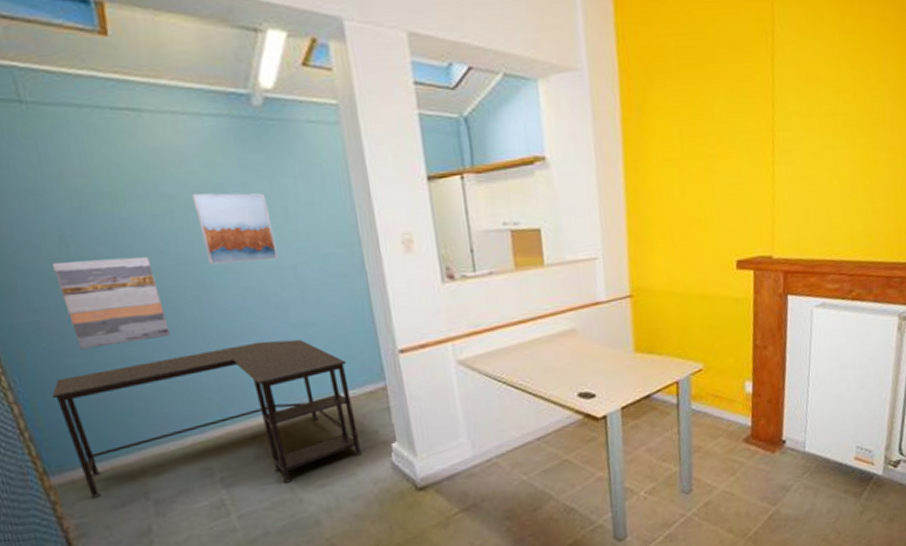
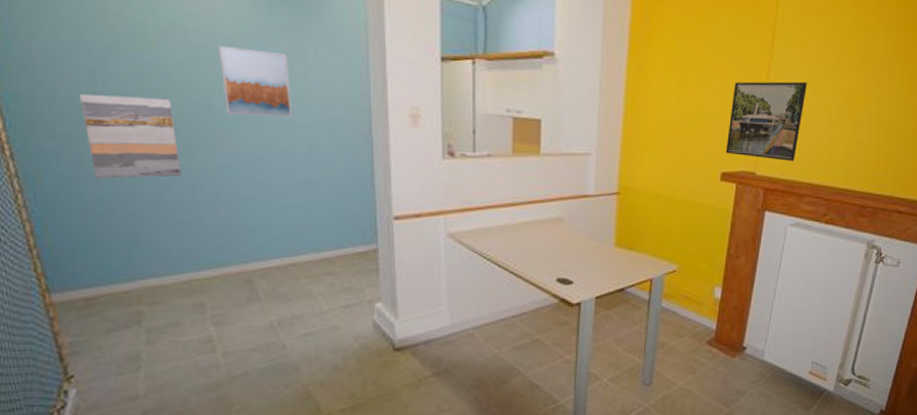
desk: present [51,339,362,500] -> none [62,192,347,328]
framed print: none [738,154,815,241] -> present [725,81,807,161]

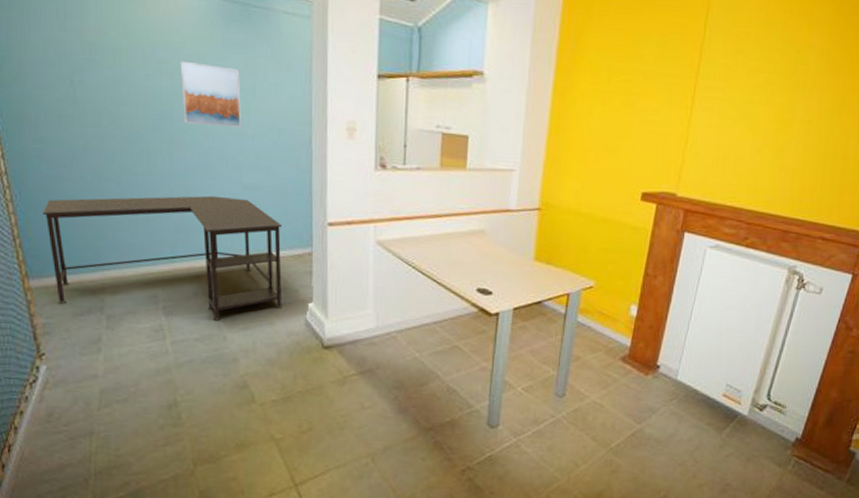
desk: none [62,192,347,328] -> present [42,195,283,321]
wall art: present [80,93,181,179] -> none [61,101,143,179]
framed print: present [725,81,807,161] -> none [647,103,733,184]

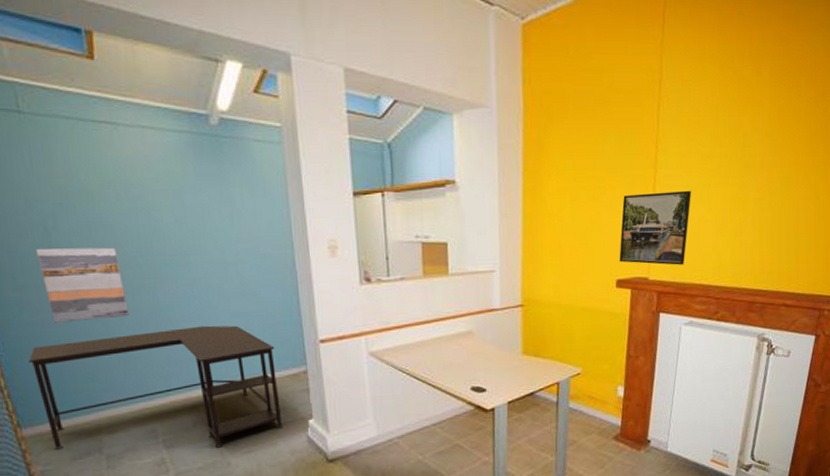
wall art: none [61,101,143,179] -> present [37,247,129,323]
wall art: present [180,60,242,127] -> none [155,196,224,258]
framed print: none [647,103,733,184] -> present [619,190,691,265]

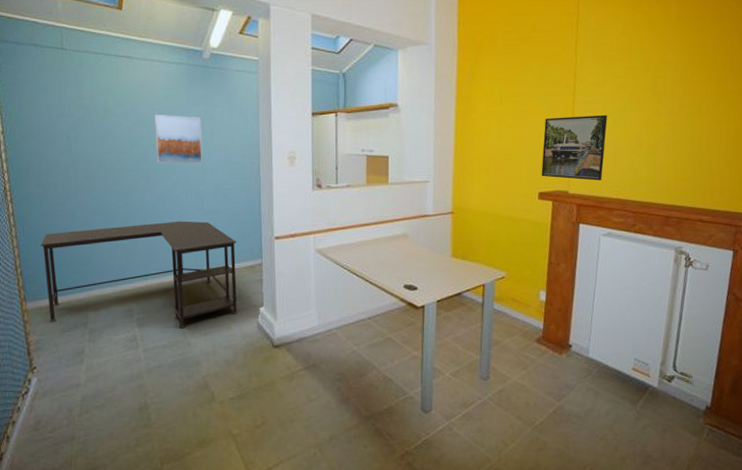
wall art: present [37,247,129,323] -> none [59,153,123,214]
wall art: none [155,196,224,258] -> present [154,114,203,164]

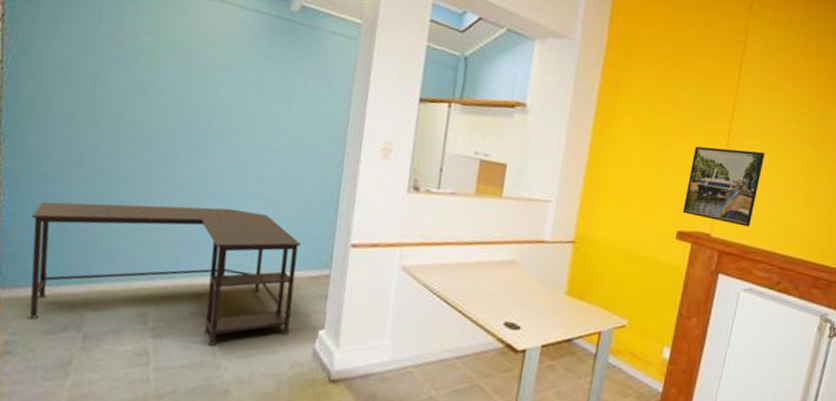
wall art: present [154,114,203,164] -> none [210,69,278,140]

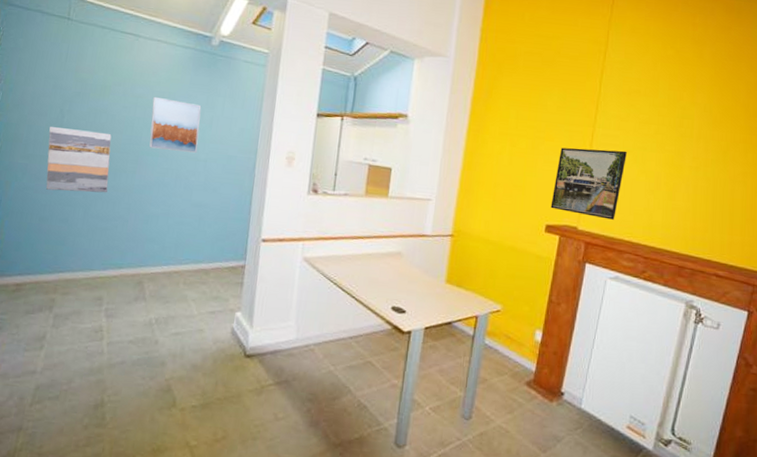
desk: present [28,201,302,346] -> none [13,207,222,325]
wall art: none [72,100,161,186] -> present [45,126,112,193]
wall art: none [210,69,278,140] -> present [149,96,202,153]

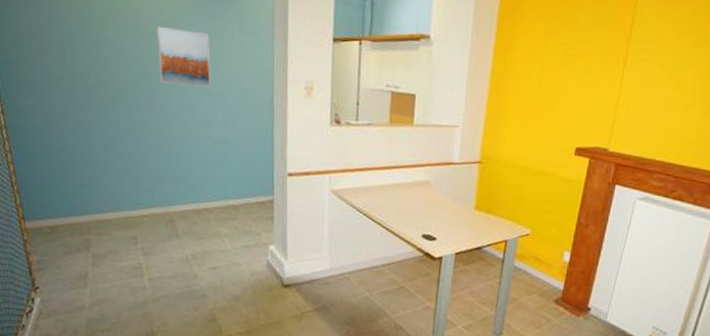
wall art: present [45,126,112,193] -> none [53,63,124,133]
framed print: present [550,147,627,220] -> none [581,65,663,140]

